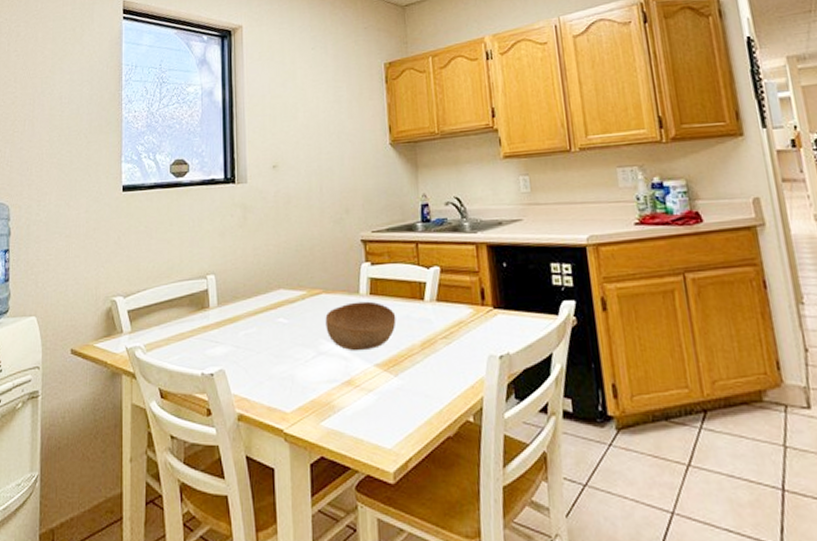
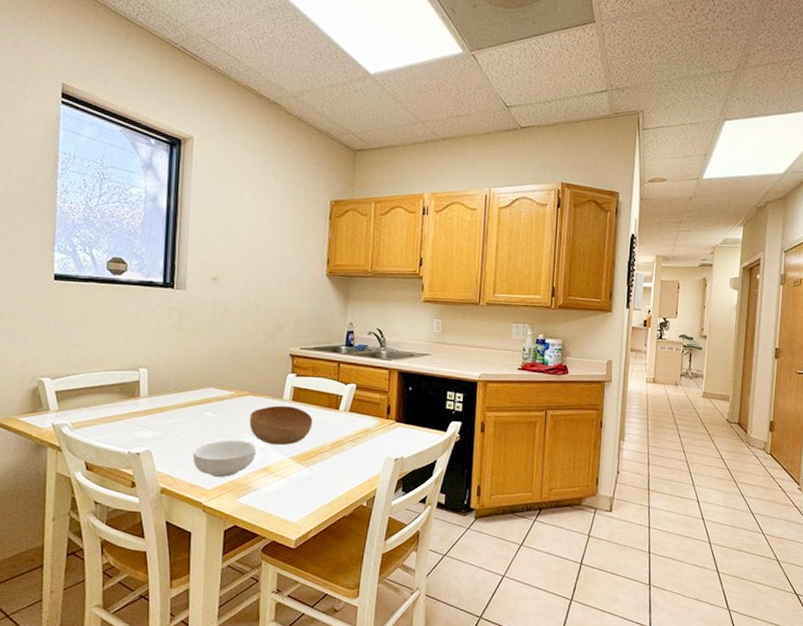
cereal bowl: none [268,348,336,396] -> present [192,440,256,477]

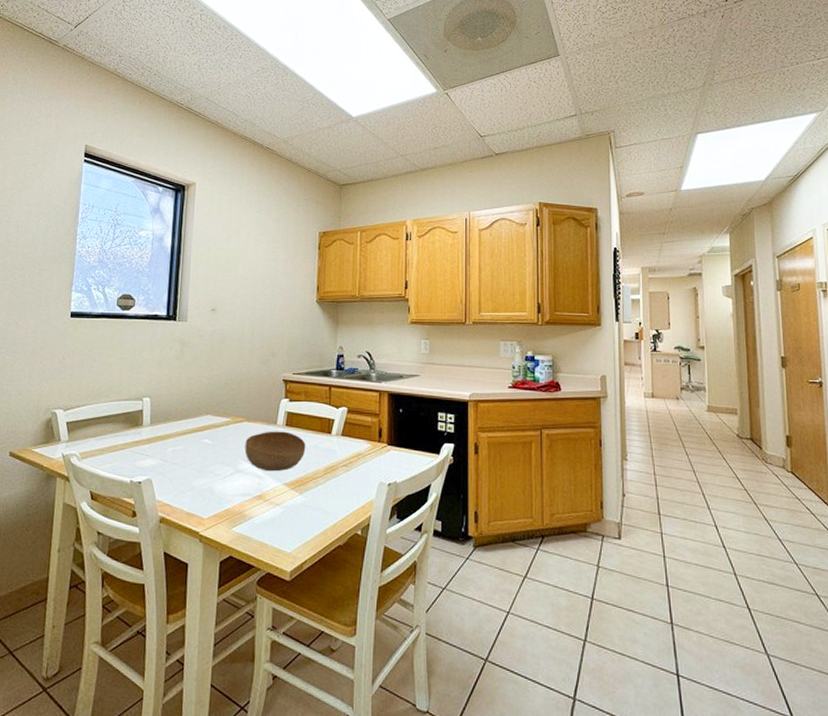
cereal bowl: present [192,440,256,477] -> none [190,466,251,505]

